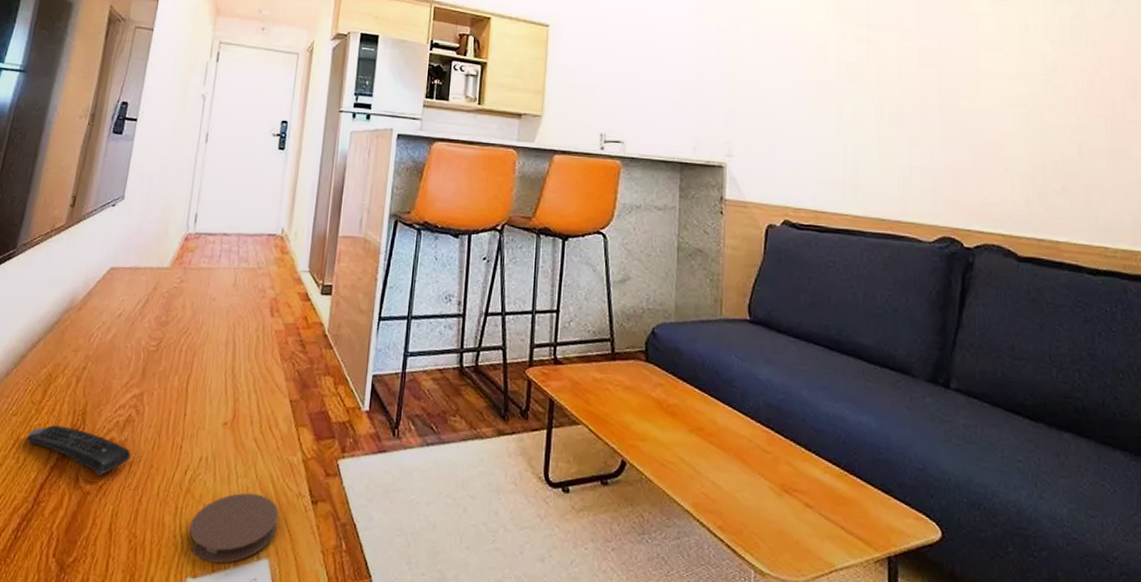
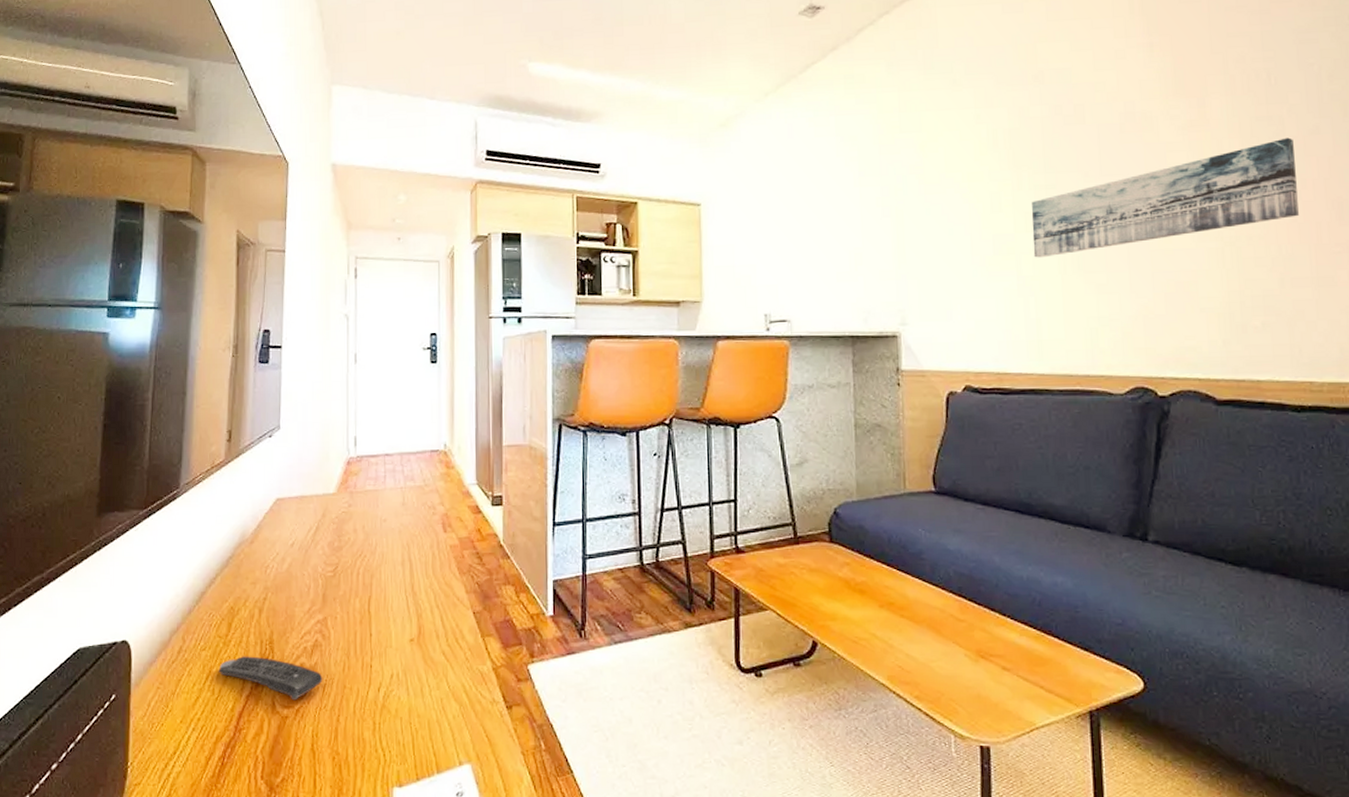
coaster: present [189,492,278,564] -> none [389,704,475,772]
wall art: none [853,19,1096,107] -> present [1032,137,1299,258]

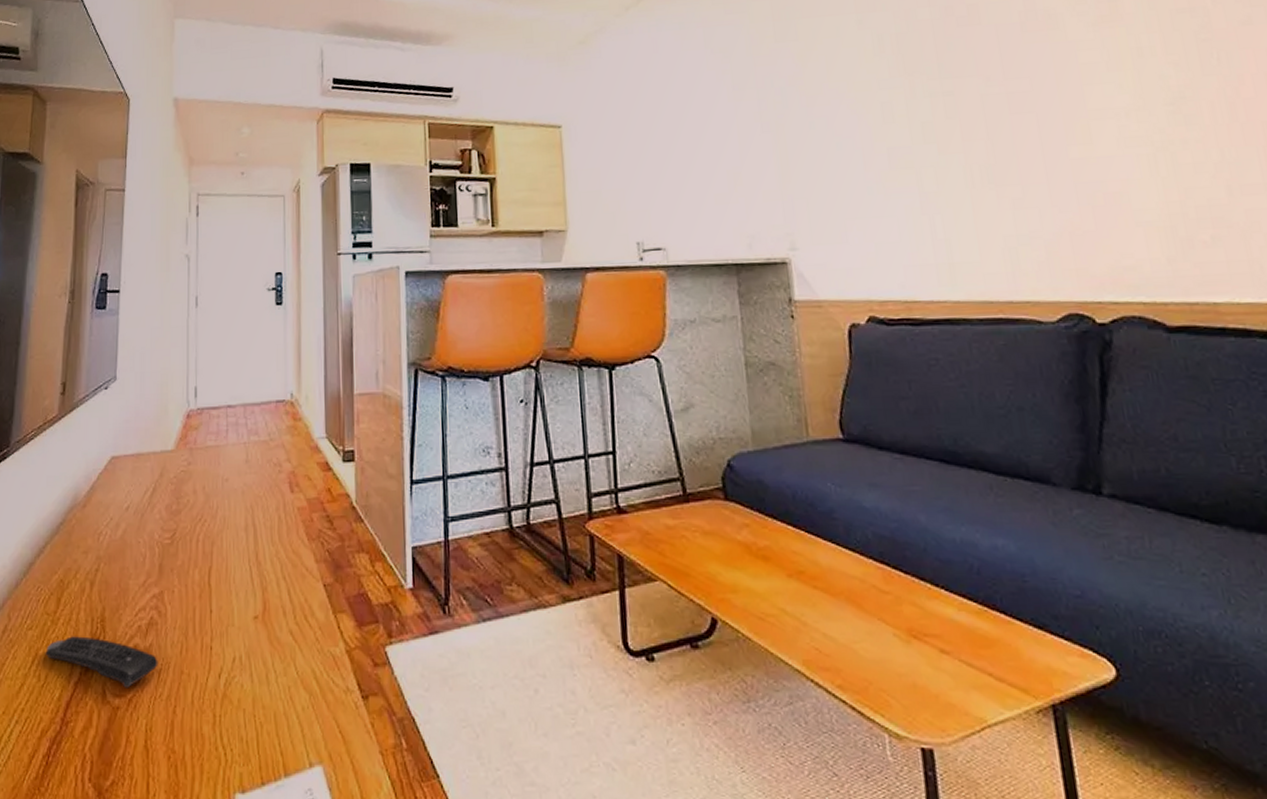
wall art: present [1032,137,1299,258] -> none [928,30,1240,172]

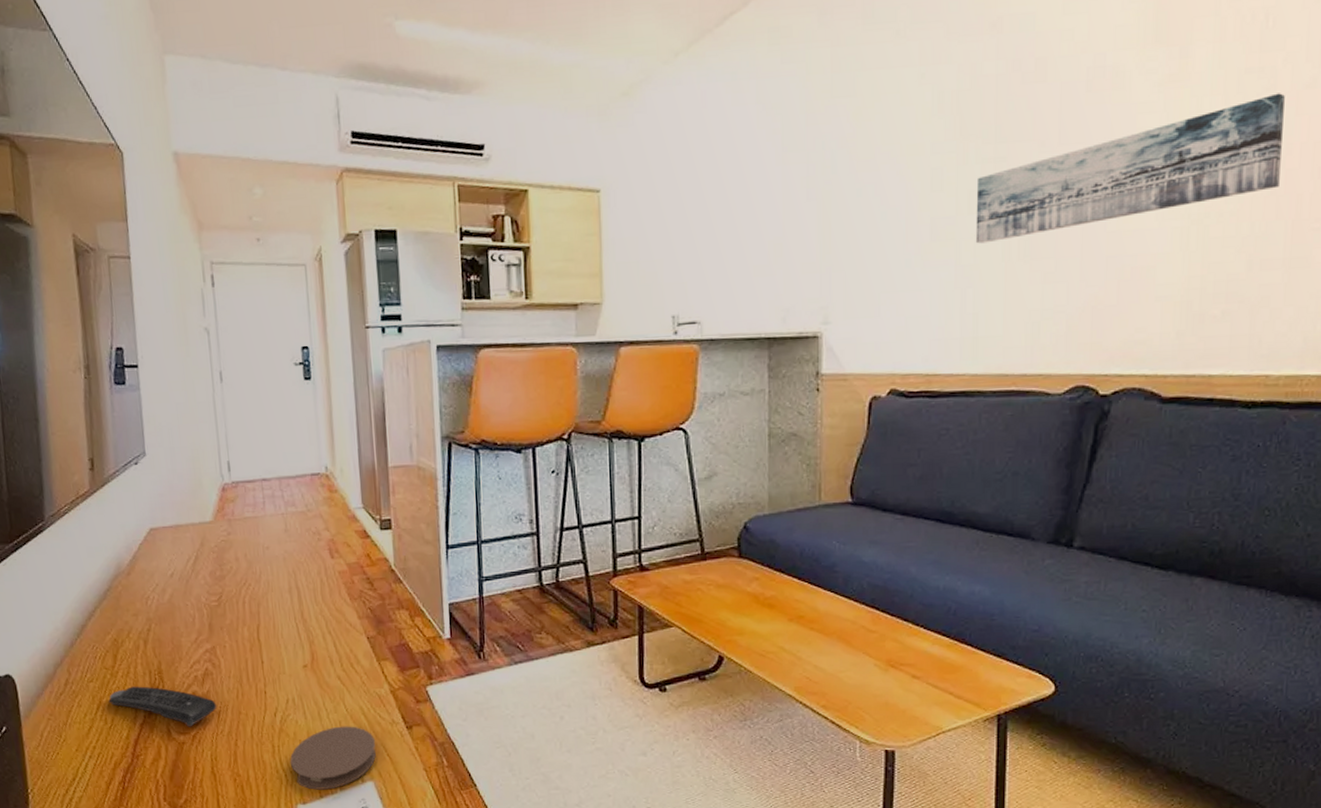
coaster: none [231,693,327,775] -> present [289,726,376,790]
wall art: none [928,30,1240,172] -> present [975,93,1285,244]

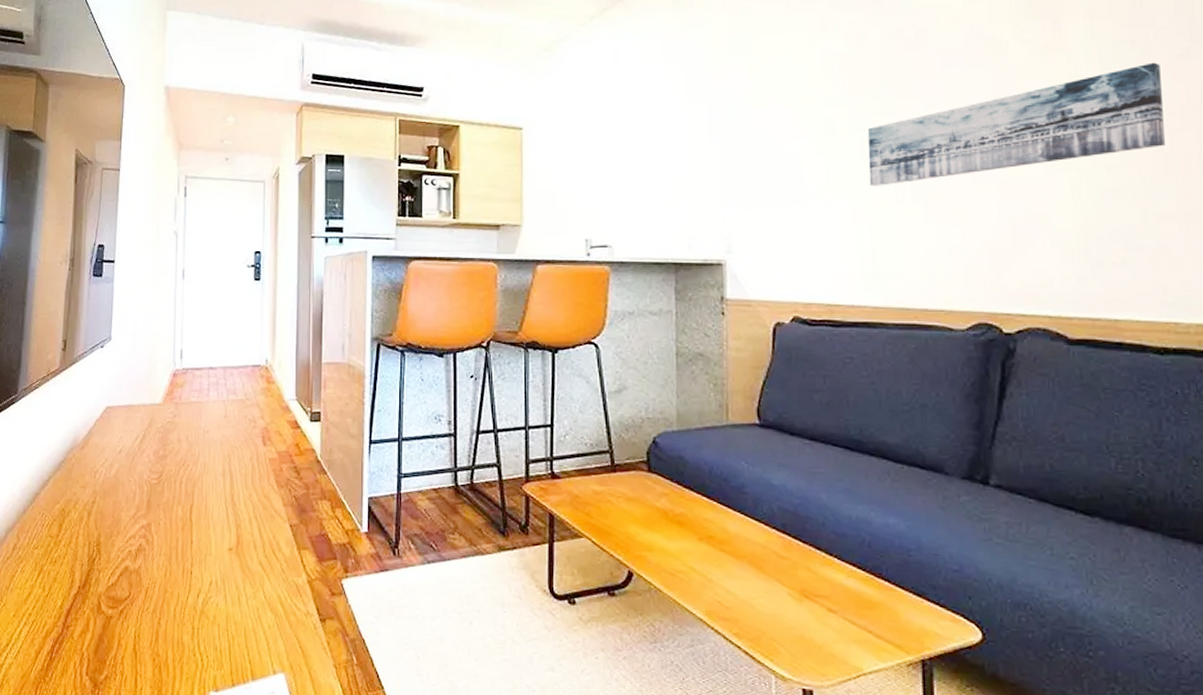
remote control: present [108,686,217,727] -> none [49,556,146,602]
coaster: present [289,726,376,790] -> none [207,613,289,679]

